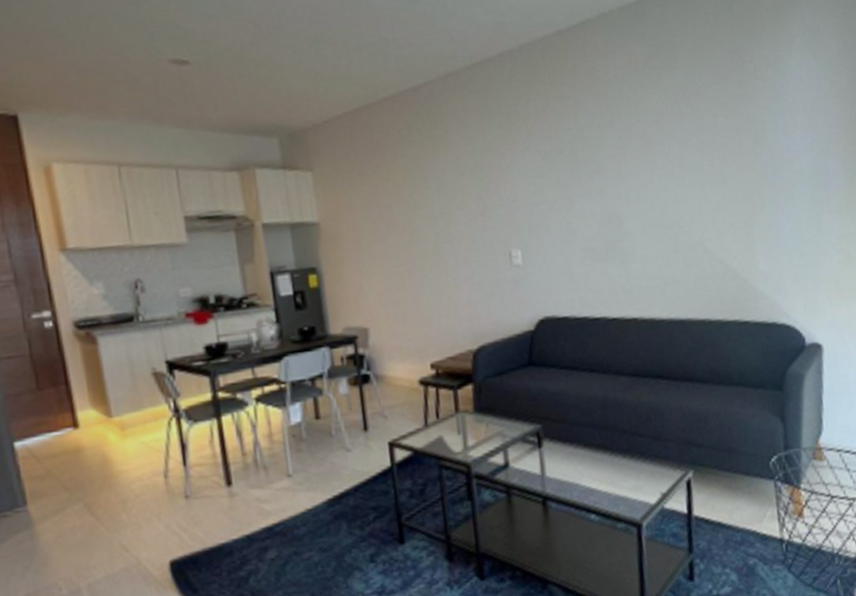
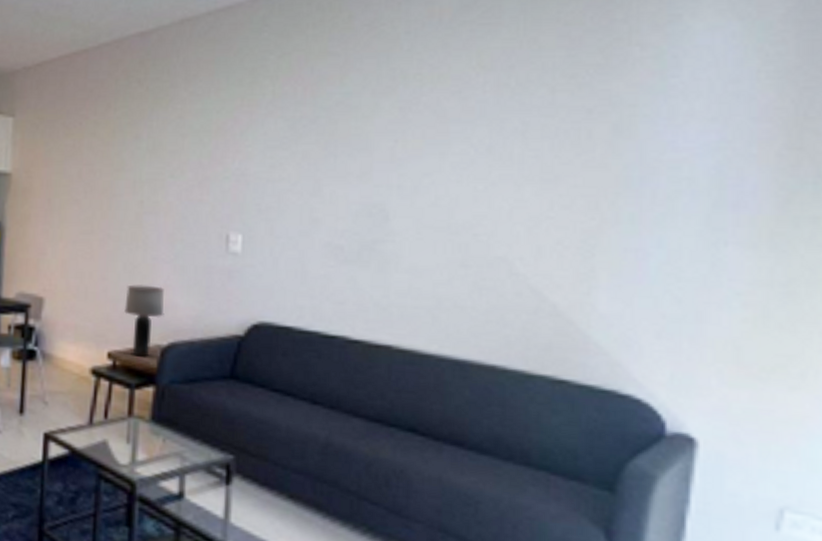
table lamp: none [437,302,471,364] -> present [124,284,164,358]

